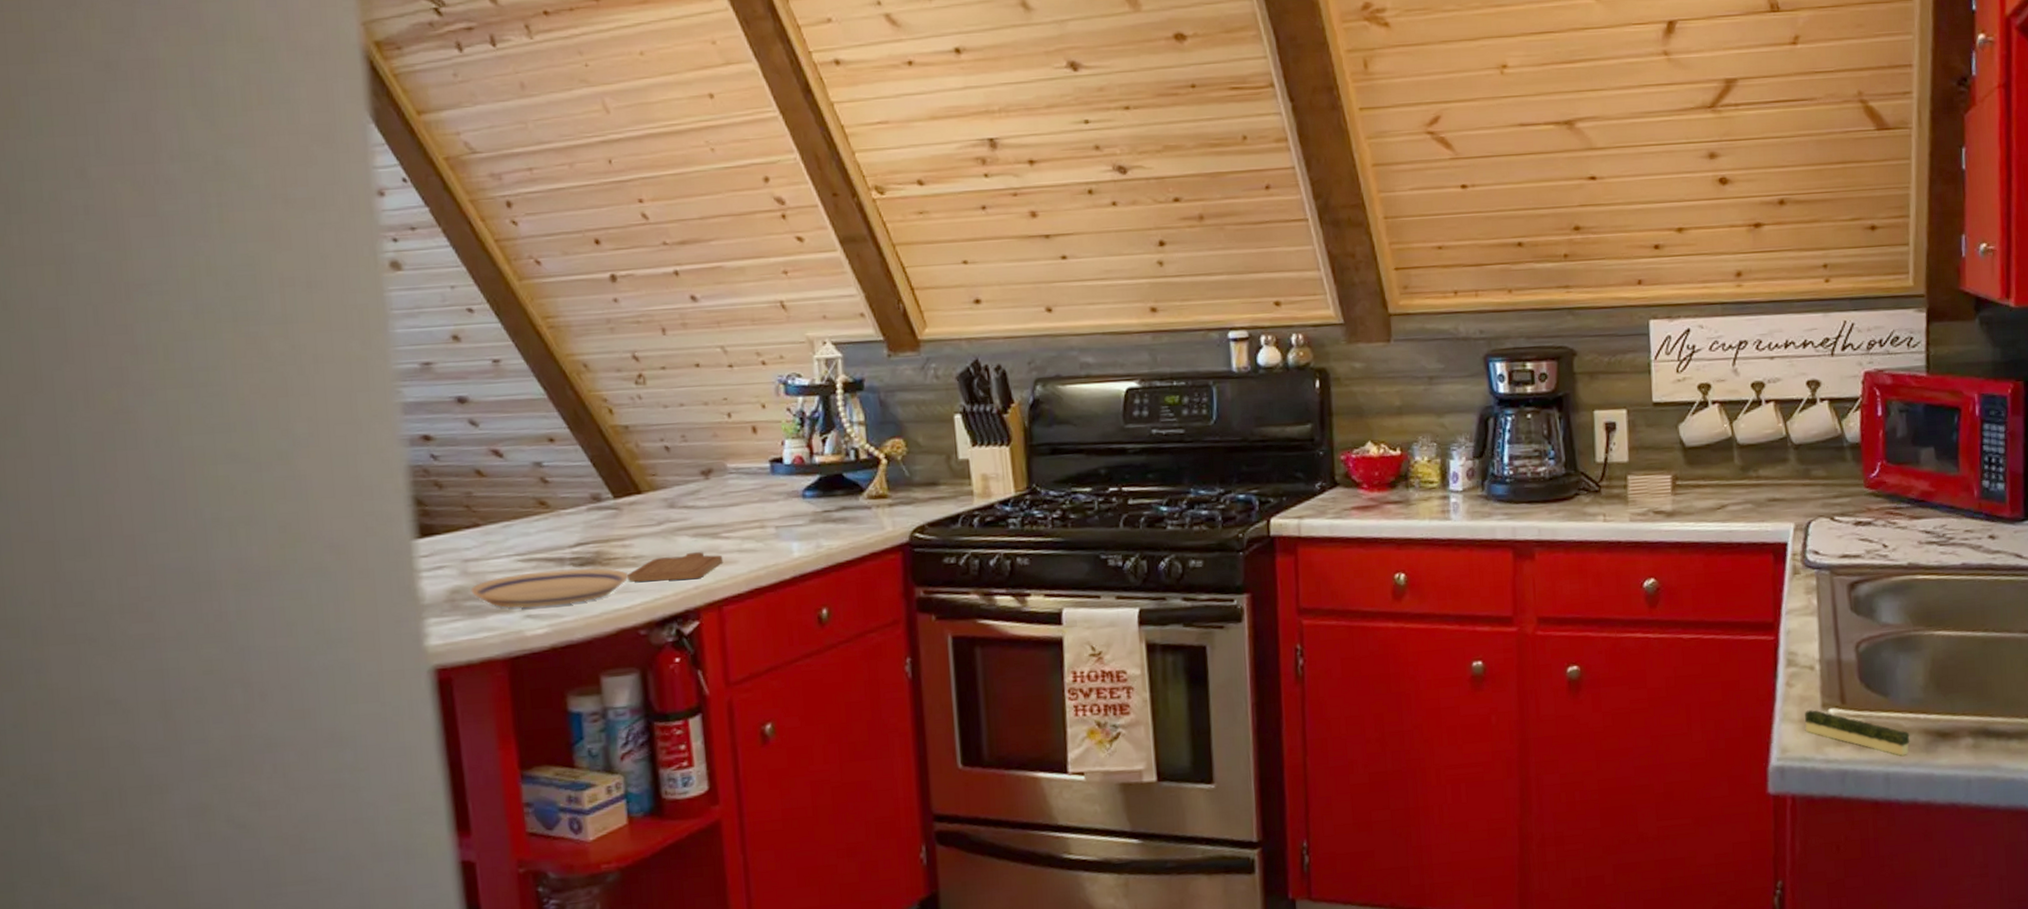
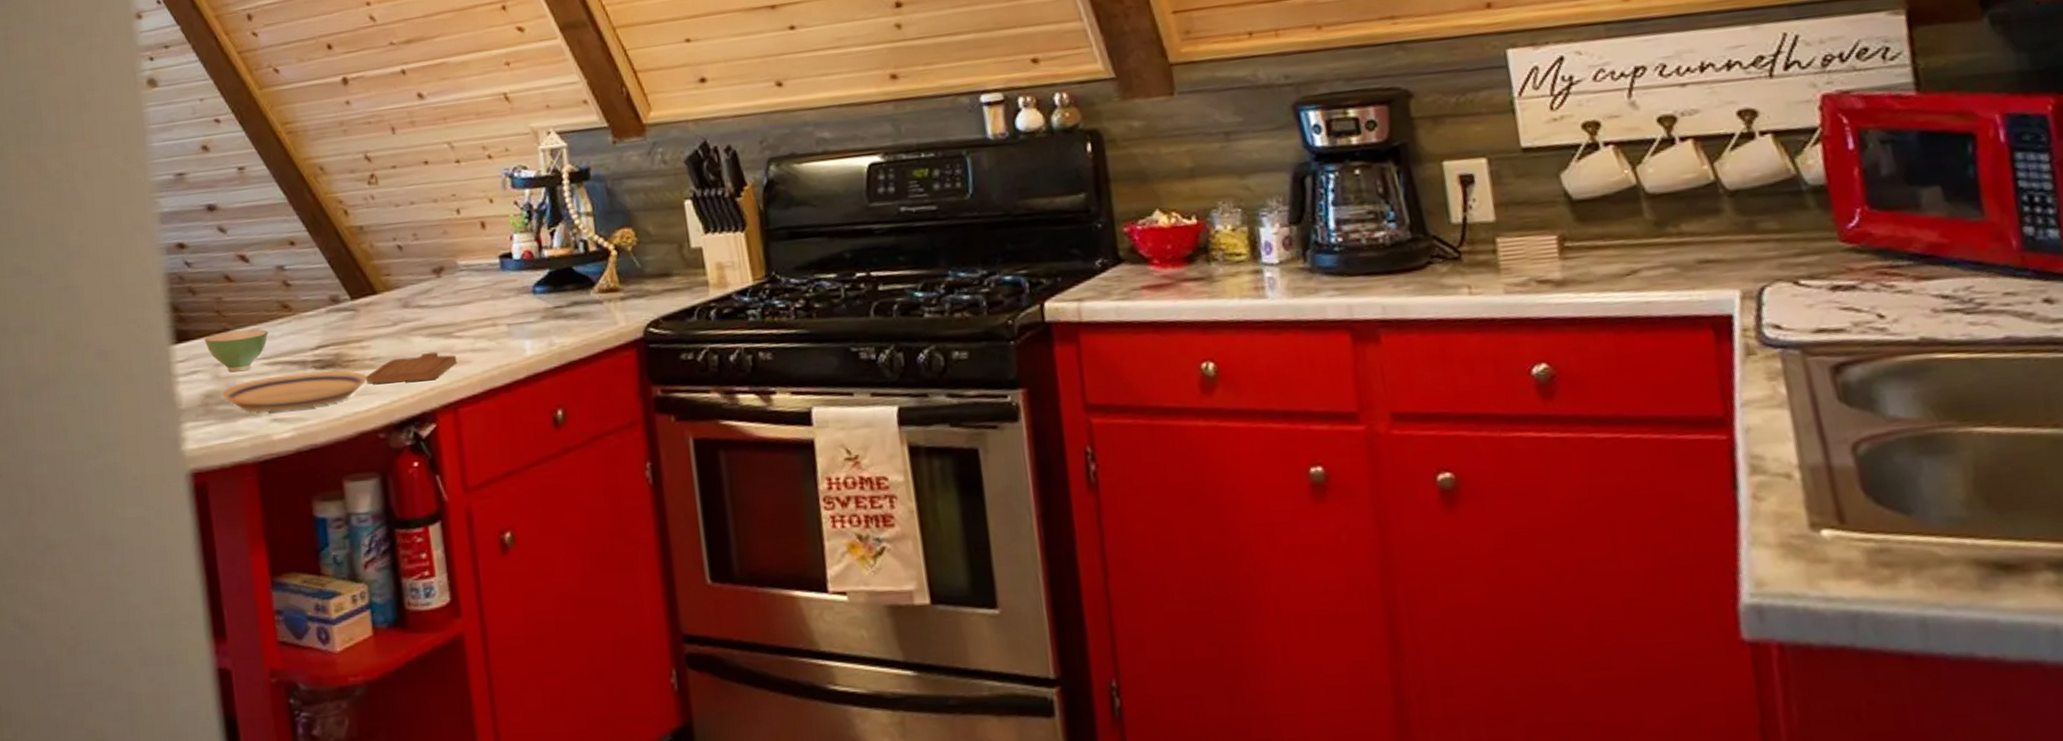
bowl: none [451,525,523,568] -> present [204,329,268,373]
sponge: present [1804,710,1910,756] -> none [1785,531,1954,594]

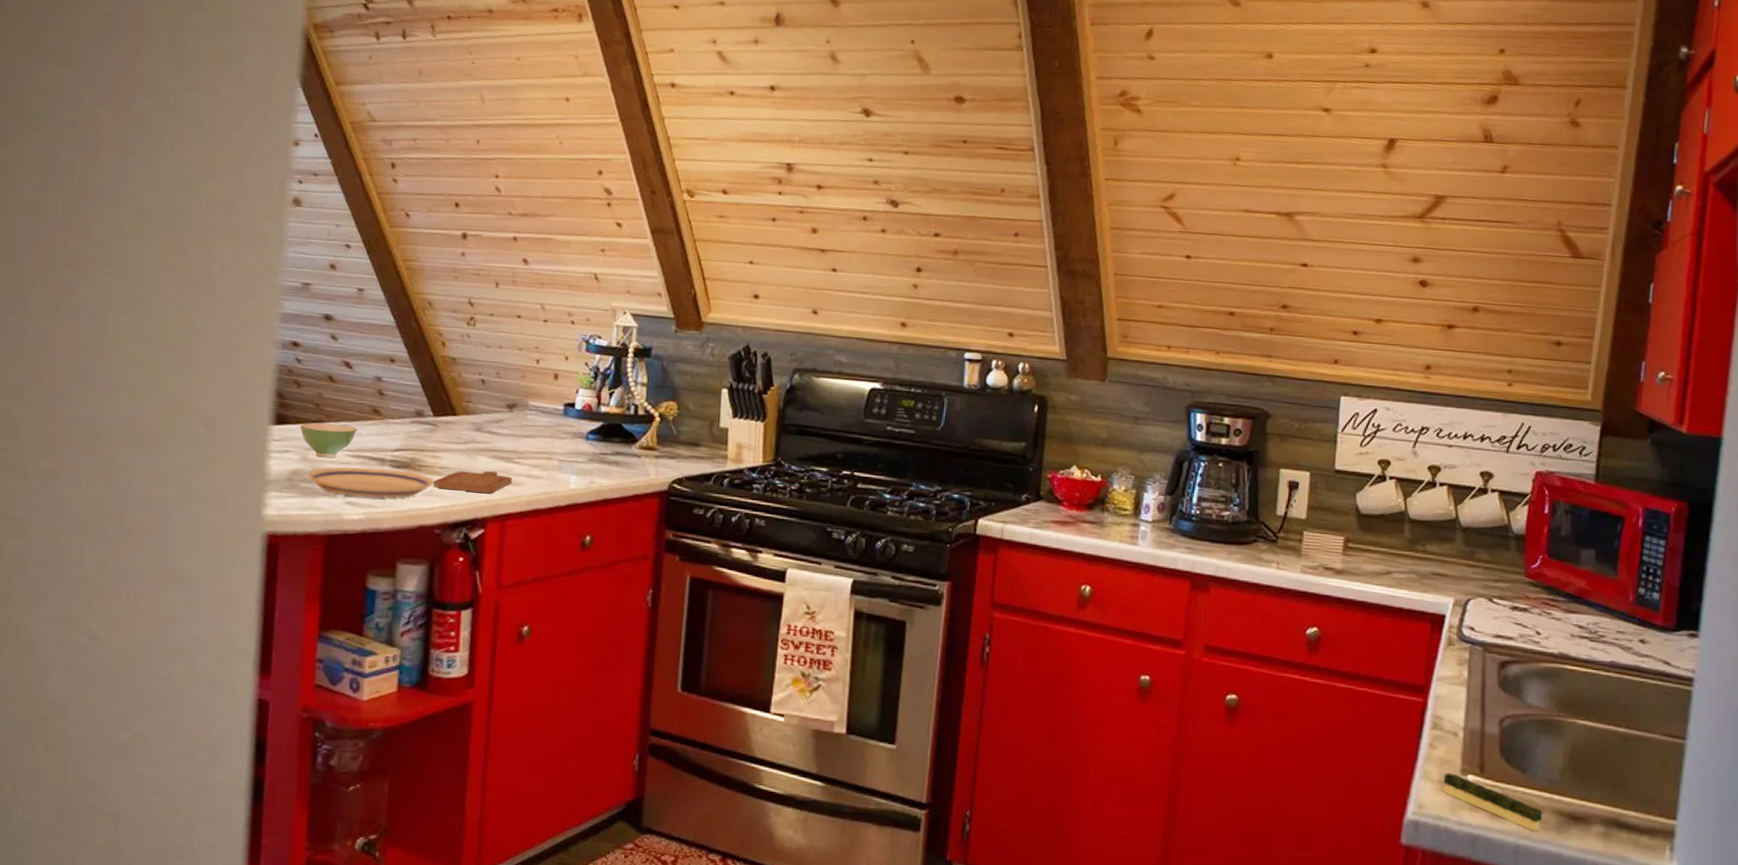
sponge: none [1785,531,1954,594] -> present [1443,773,1543,831]

